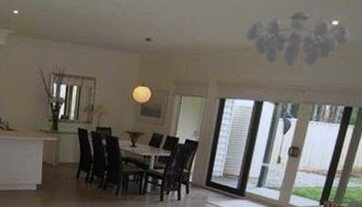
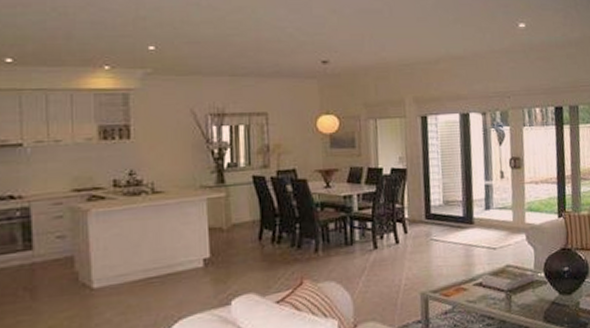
chandelier: present [246,11,351,67] -> none [434,18,541,74]

